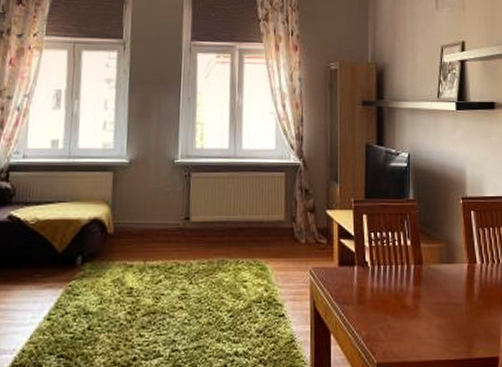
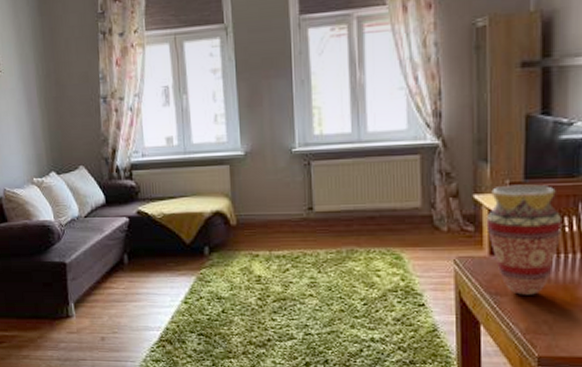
vase: none [336,203,393,304] -> present [486,184,563,295]

